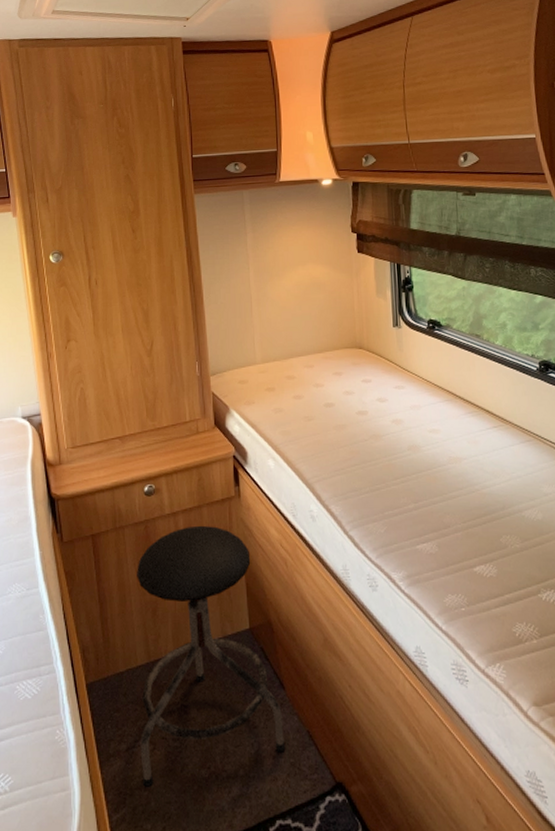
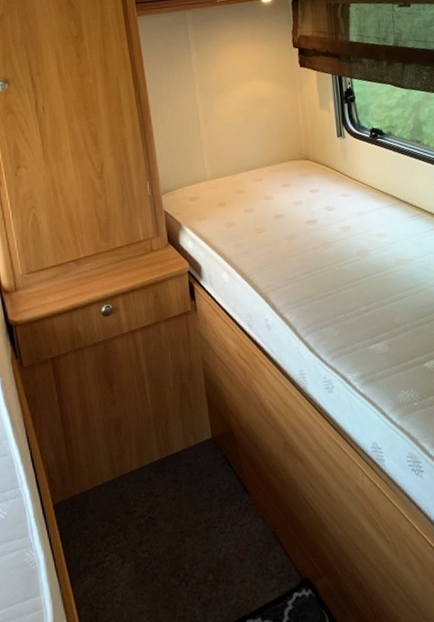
stool: present [137,525,286,787] -> none [98,341,253,600]

